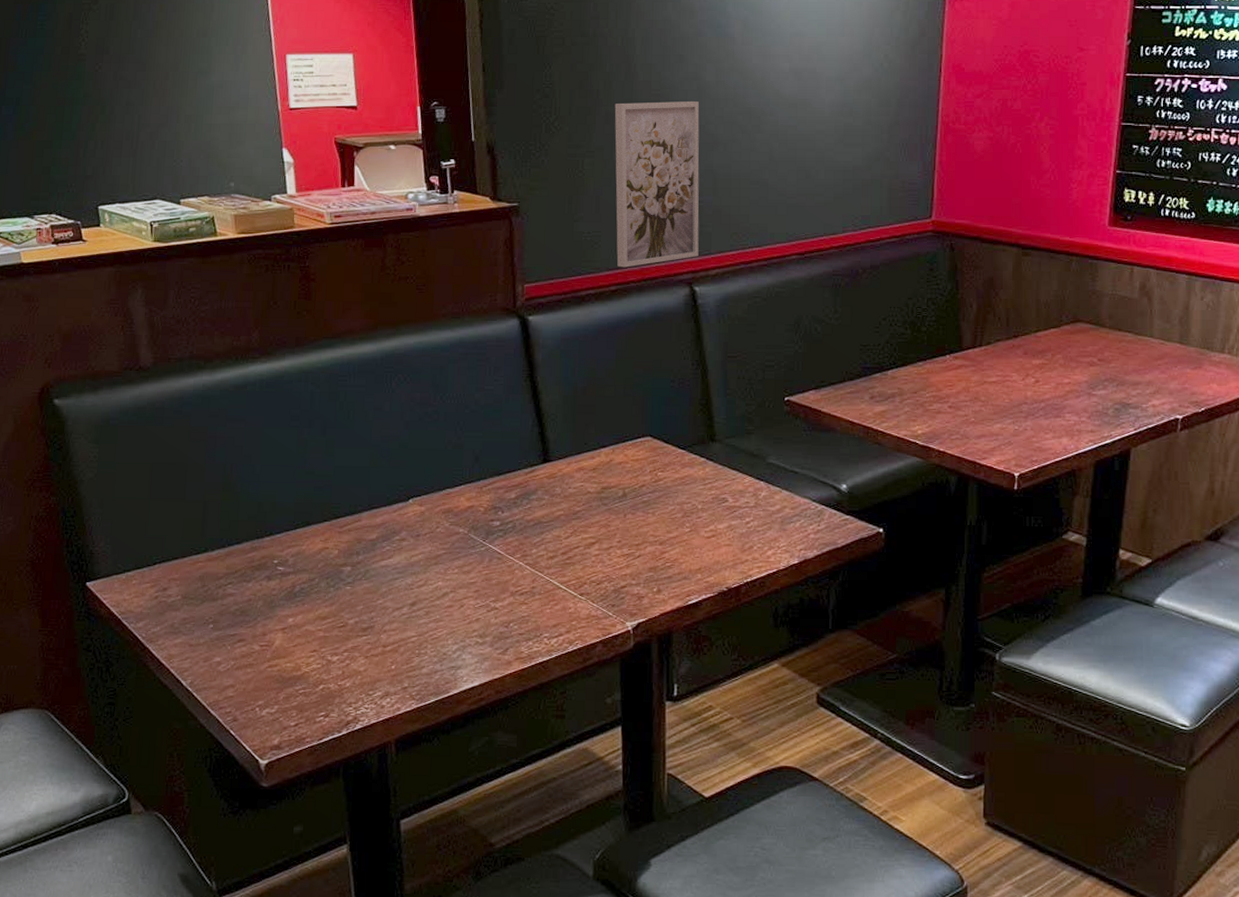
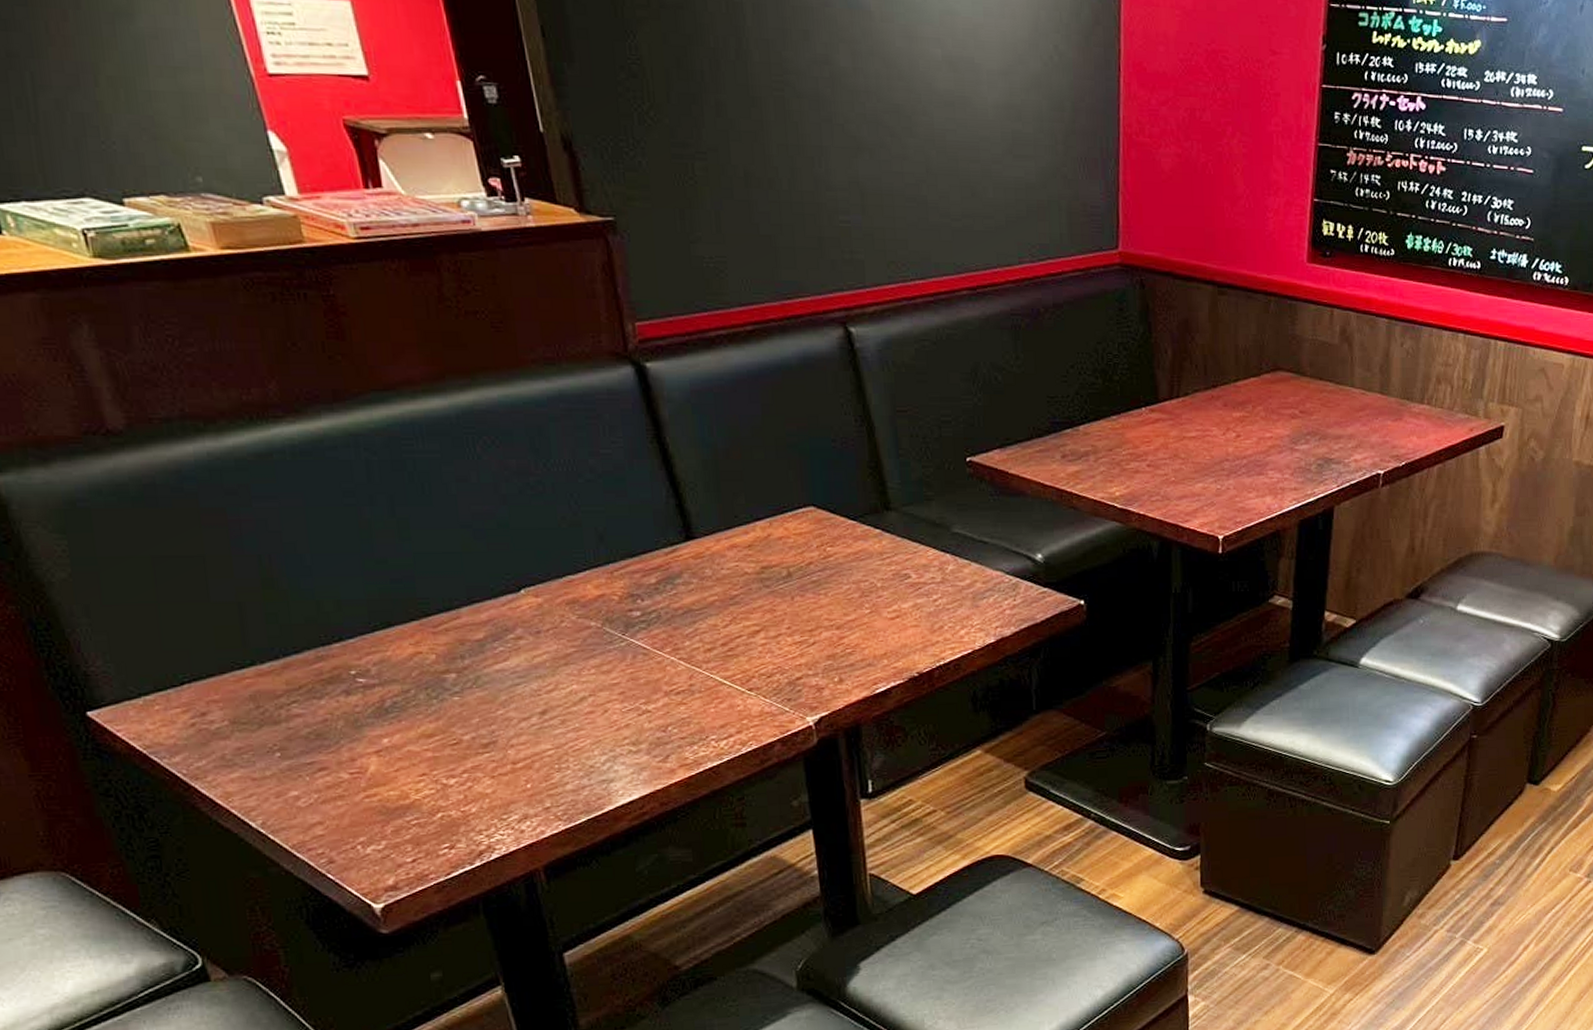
wall art: present [614,101,700,268] -> none [726,90,851,303]

